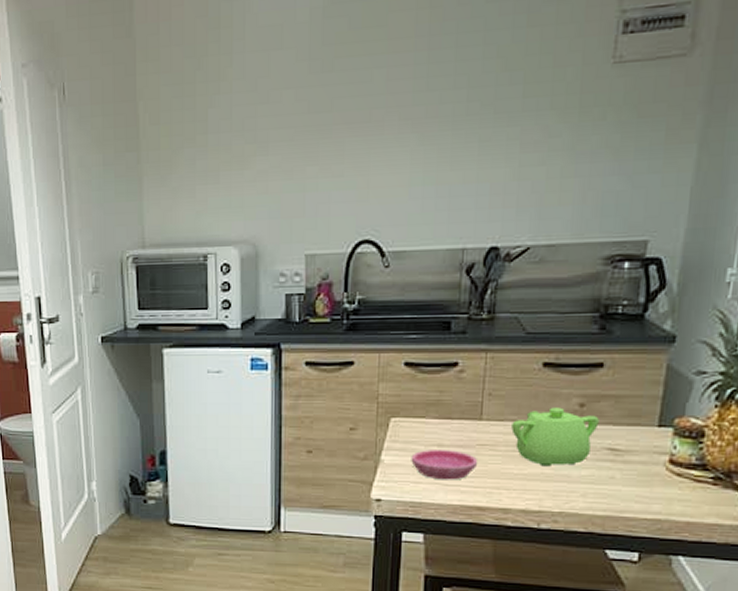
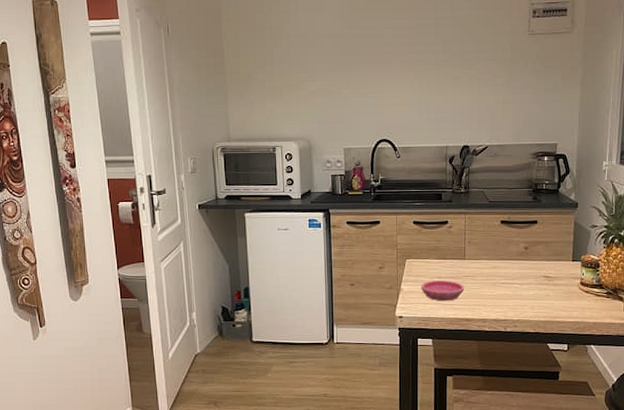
teapot: present [511,407,599,467] -> none [484,250,537,290]

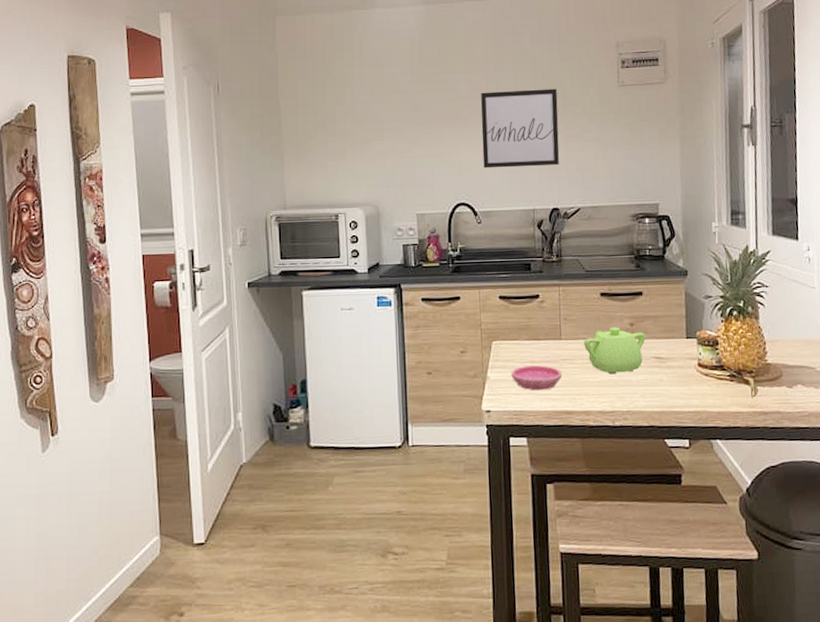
wall art: none [403,36,473,109] -> present [481,88,560,169]
teapot: none [484,250,537,290] -> present [584,327,646,375]

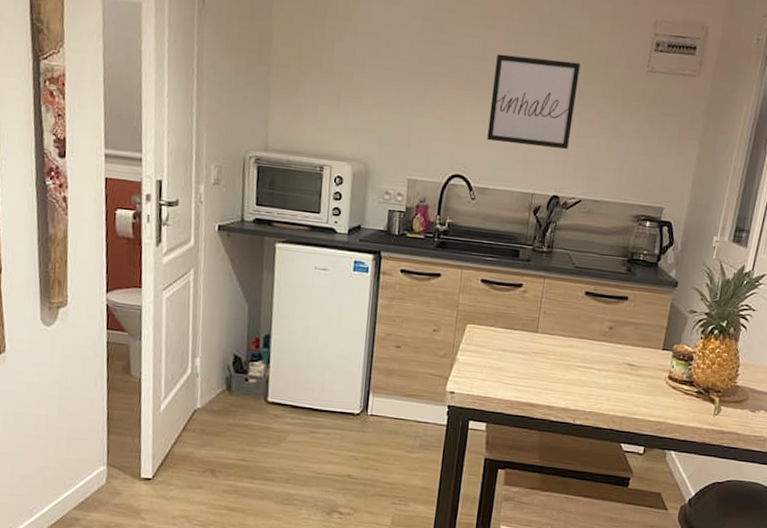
saucer: present [511,365,563,391] -> none [480,353,533,380]
teapot: present [584,327,646,375] -> none [559,327,623,375]

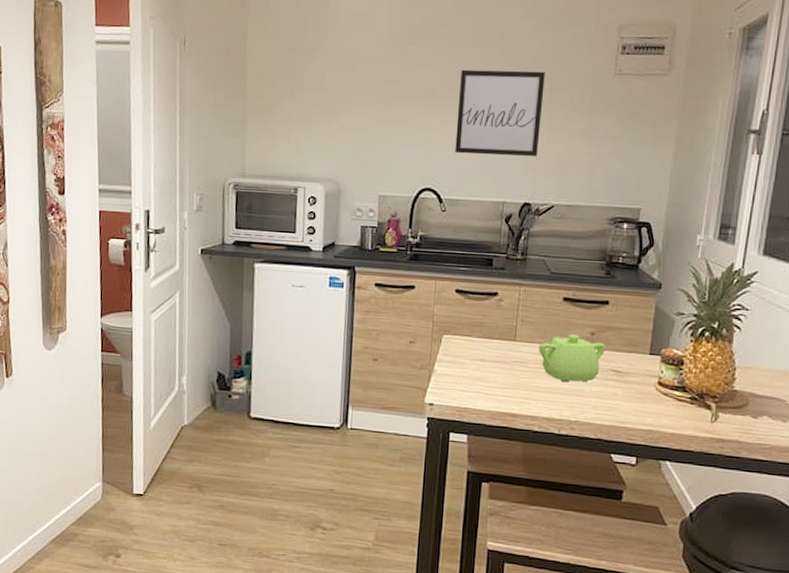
teapot: none [559,327,623,375] -> present [539,334,606,383]

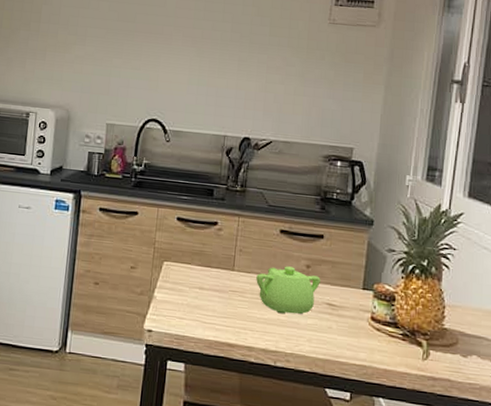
wall art: present [455,69,545,157] -> none [180,11,265,94]

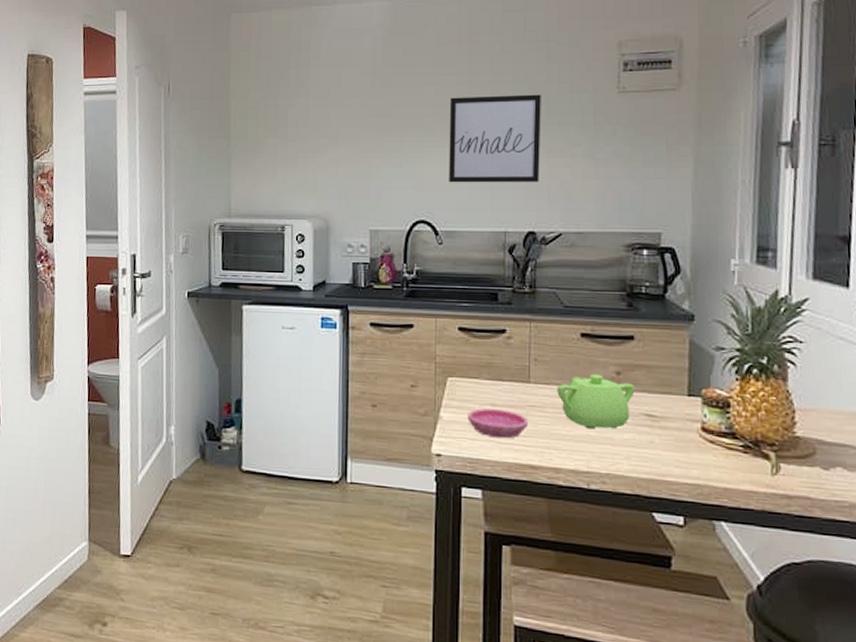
saucer: none [178,291,230,319] -> present [467,408,529,439]
wall art: none [180,11,265,94] -> present [449,94,541,183]

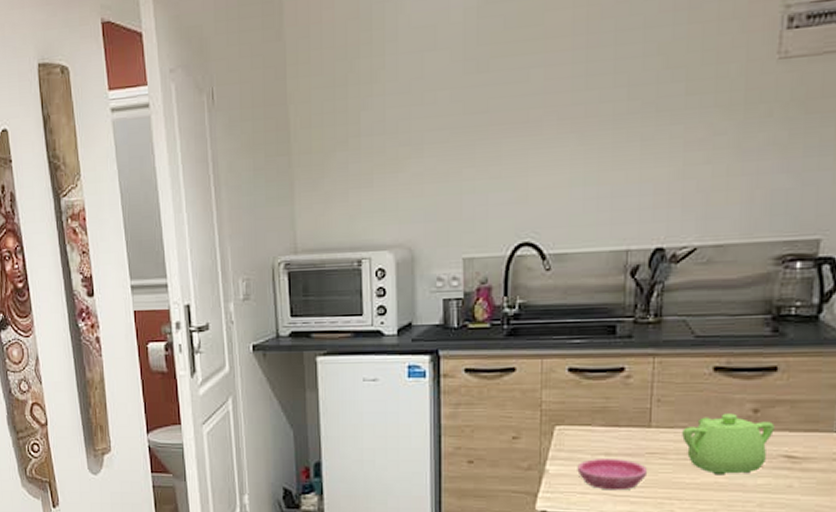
wall art: present [449,94,541,183] -> none [559,69,678,194]

